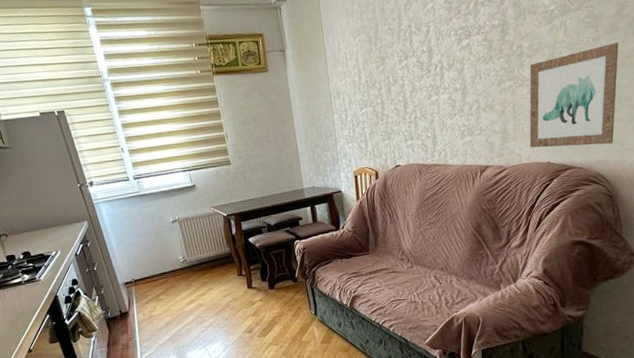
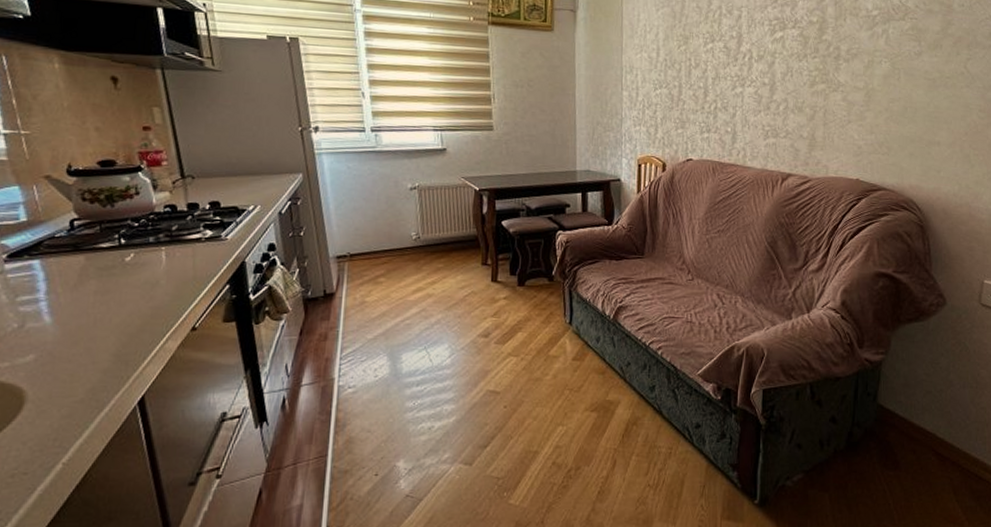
wall art: present [529,42,619,148] -> none [838,60,941,168]

